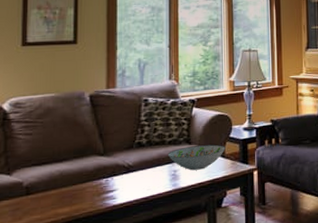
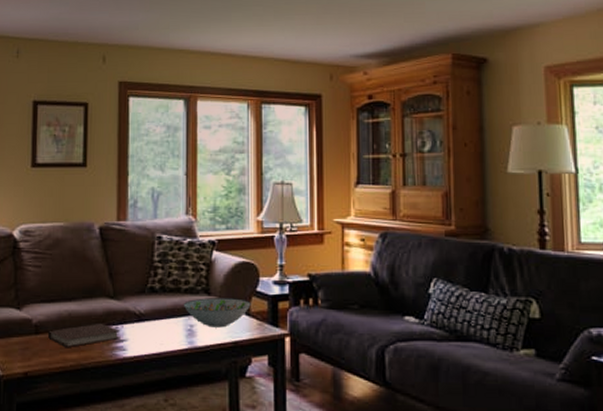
notebook: none [38,178,111,203] -> present [47,324,121,347]

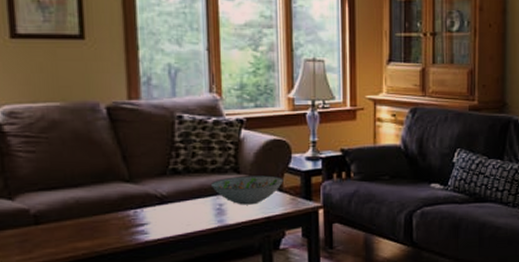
notebook: present [47,324,121,347] -> none [50,209,141,236]

